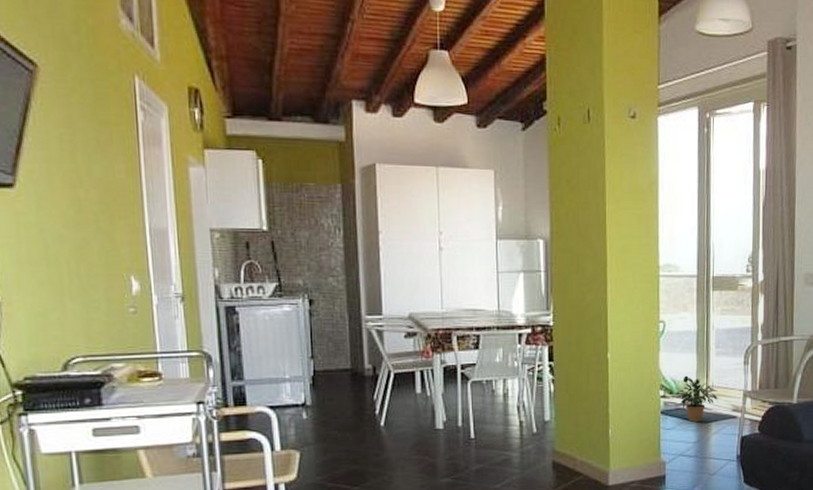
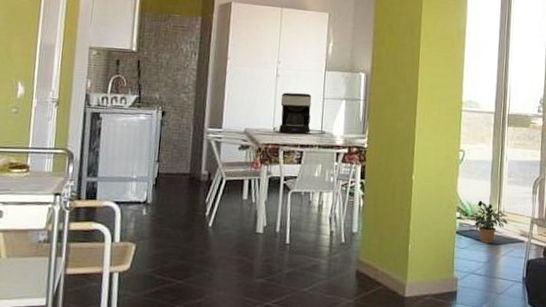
coffee maker: none [441,267,504,316] -> present [272,92,325,135]

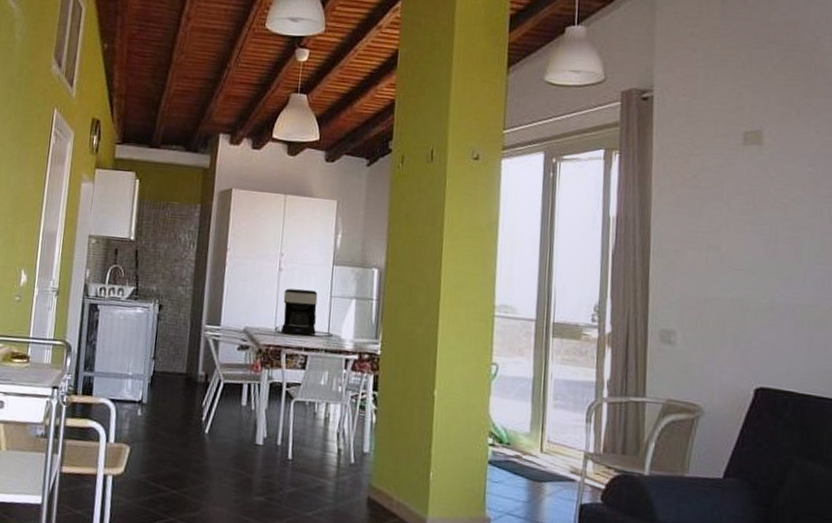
potted plant: present [471,200,508,243] -> none [507,425,554,479]

